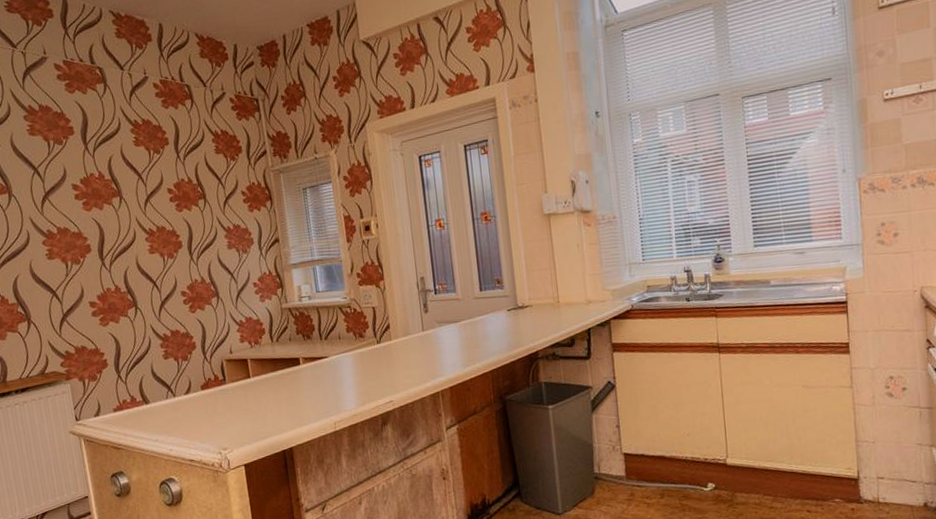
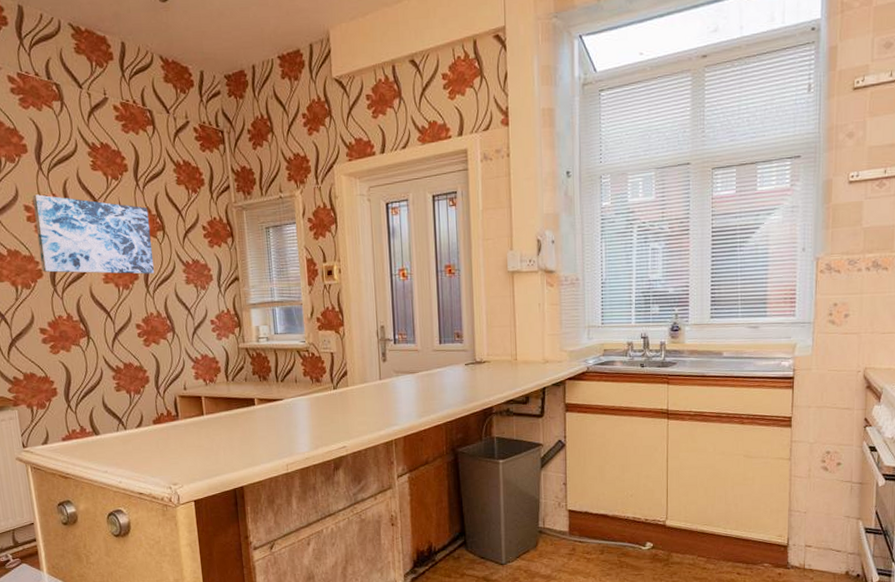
wall art: none [79,173,198,247] -> present [32,194,155,275]

